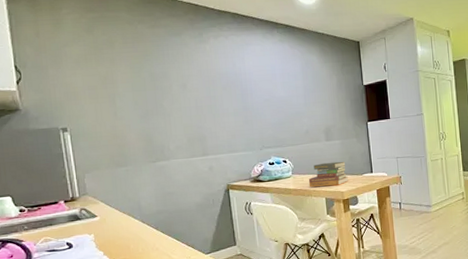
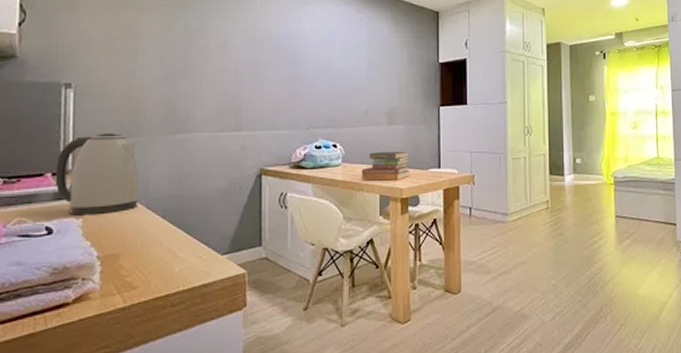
kettle: none [66,165,135,233] -> present [55,133,139,216]

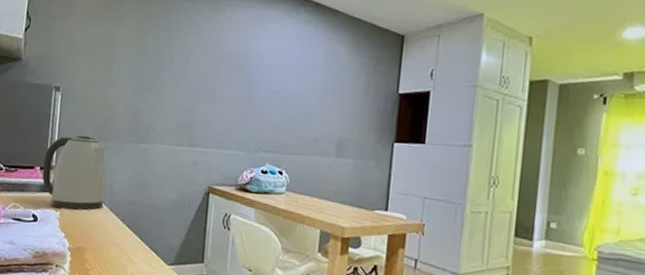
books: present [361,151,410,181] -> none [303,184,355,218]

